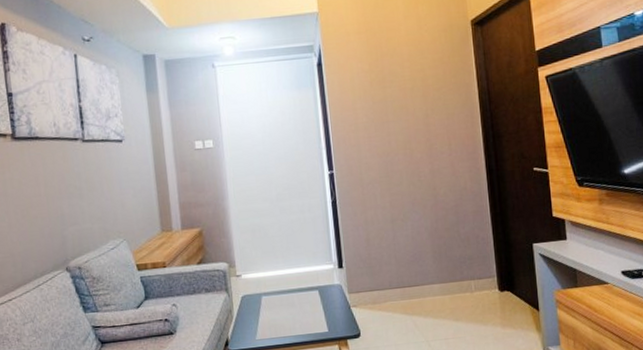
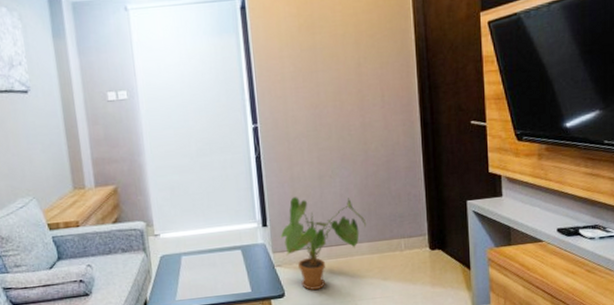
house plant: none [355,239,438,330] -> present [280,197,367,290]

